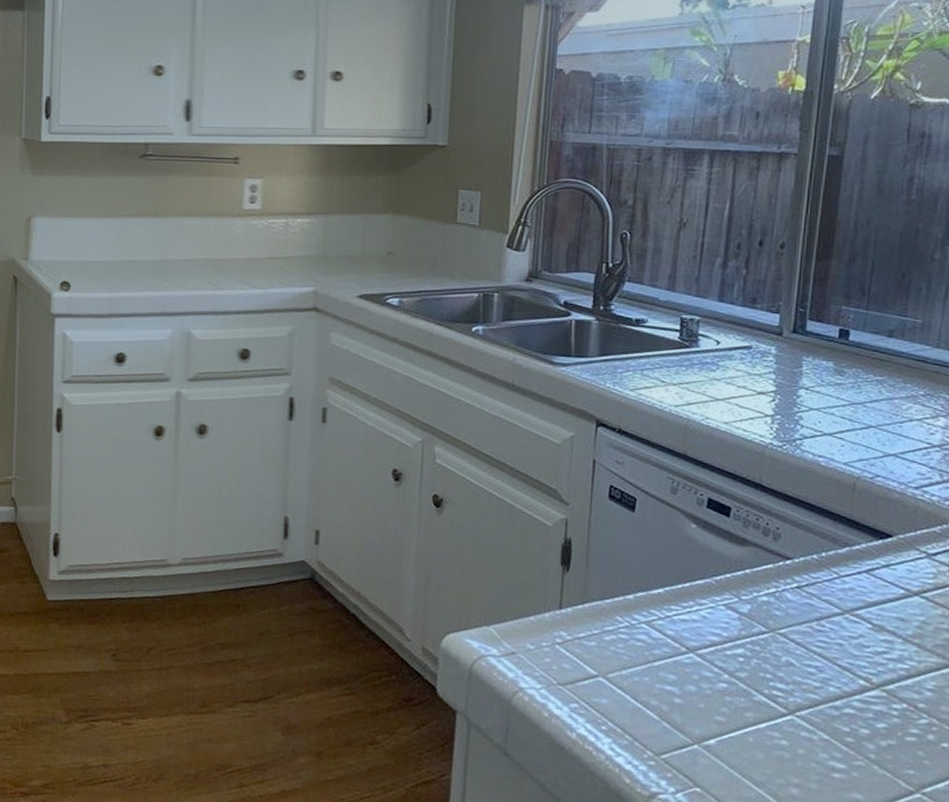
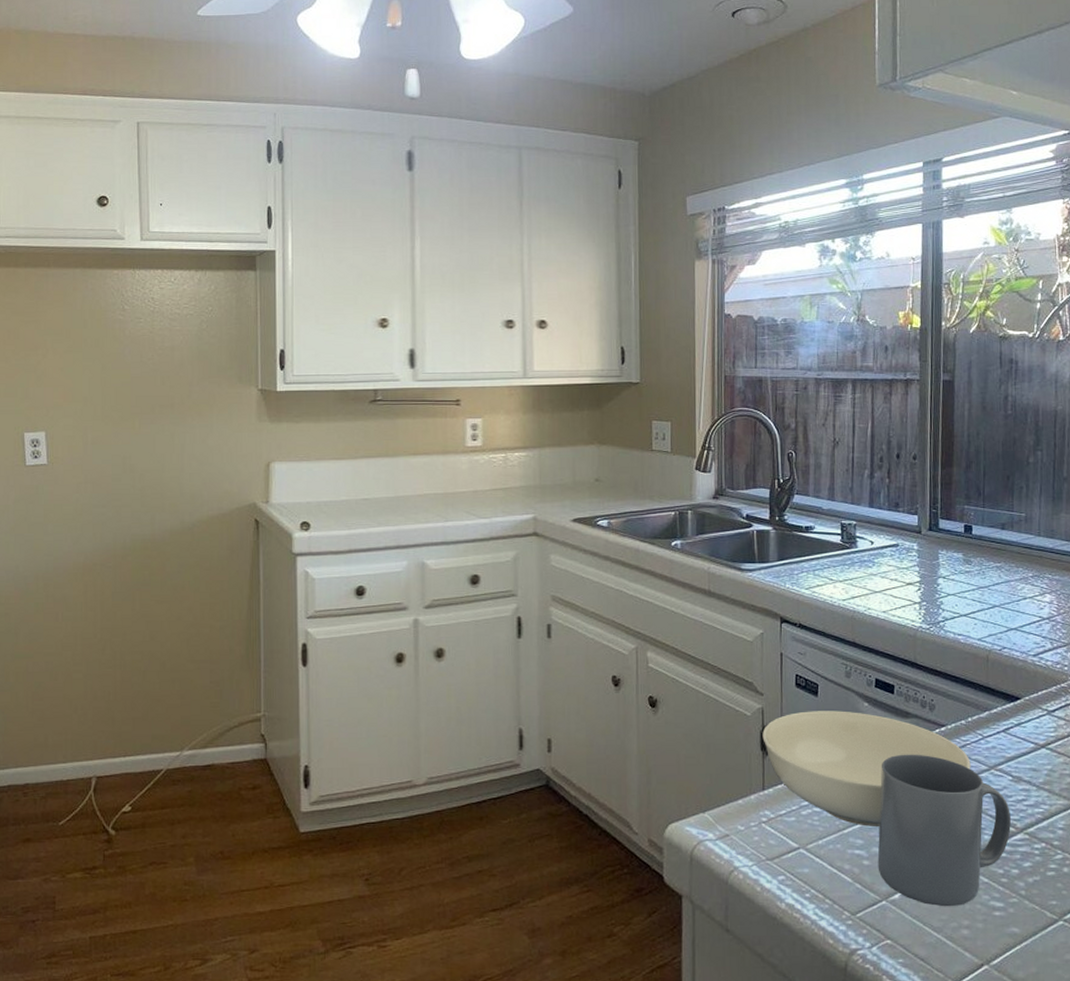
bowl: none [564,527,820,663] -> present [762,711,971,826]
mug: none [691,585,866,762] -> present [877,754,1011,907]

